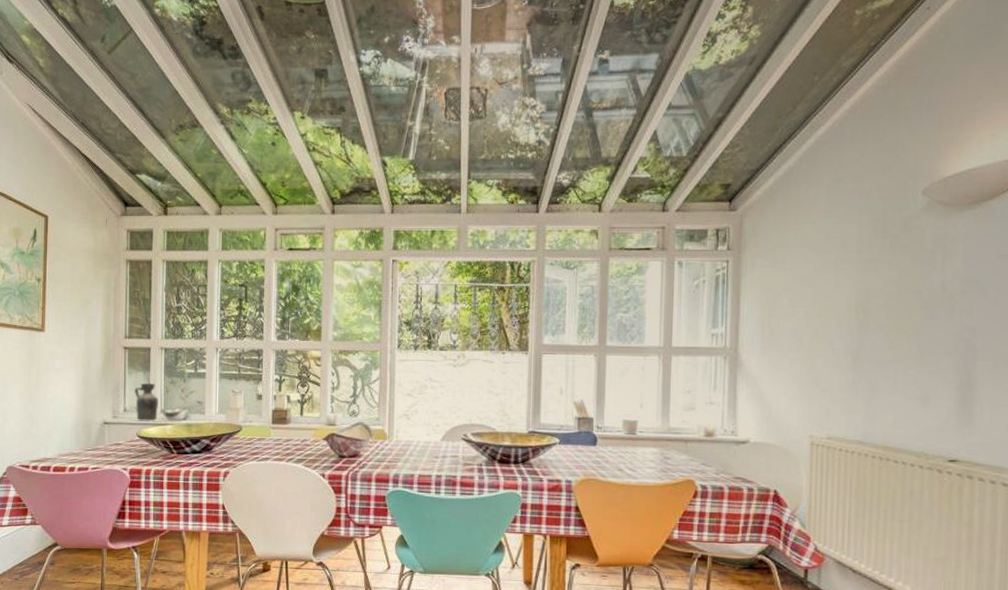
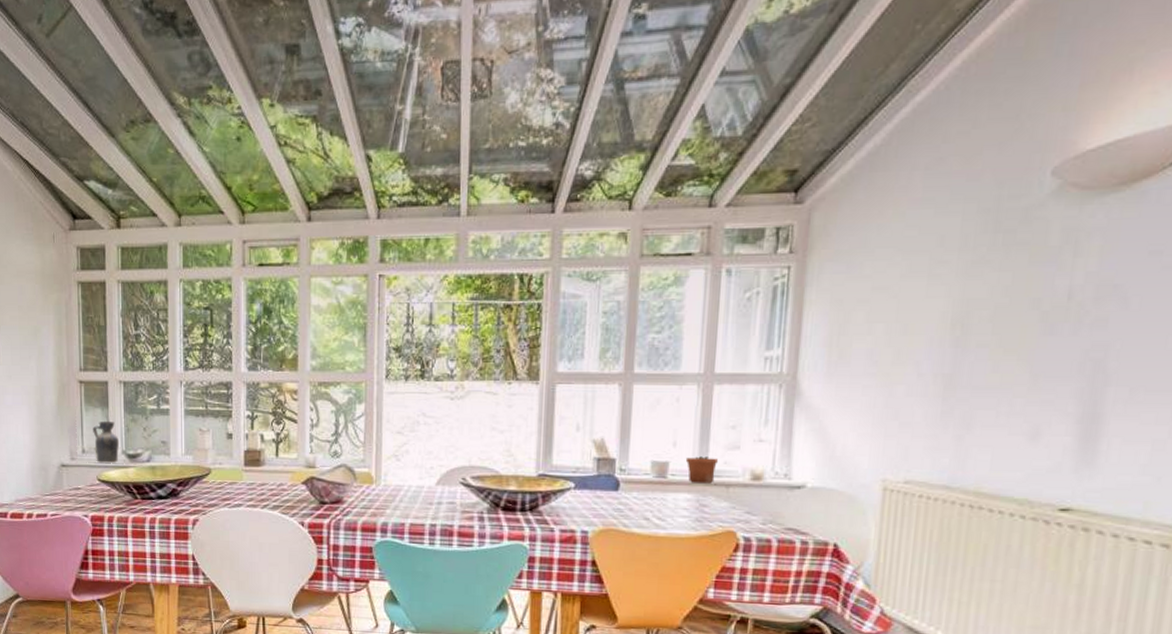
planter: none [651,416,677,440] -> present [685,456,718,484]

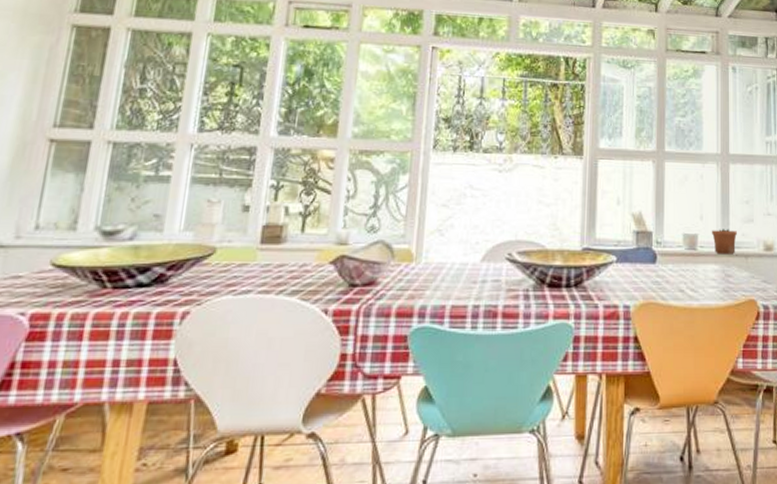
ceramic jug: present [93,420,119,463] -> none [54,188,94,242]

